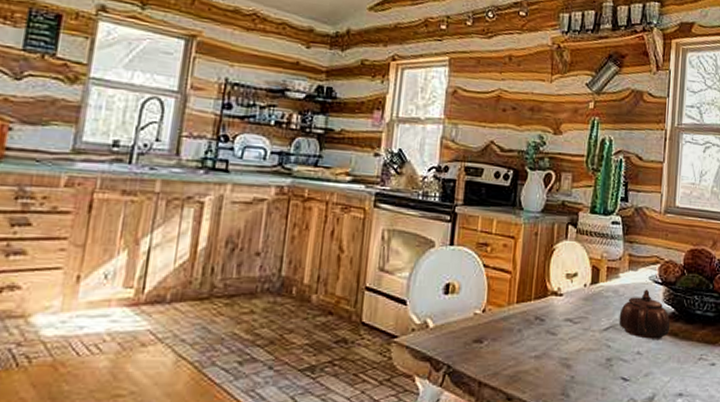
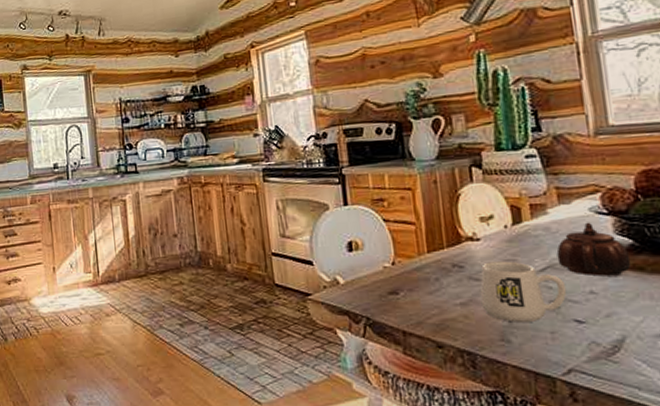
mug: none [552,317,621,378] -> present [480,261,567,322]

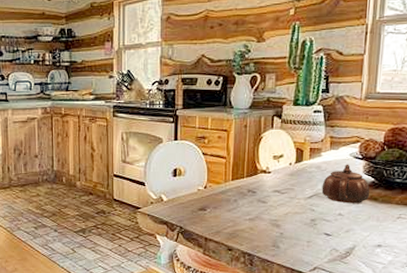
mug: present [480,261,567,322] -> none [263,189,324,234]

